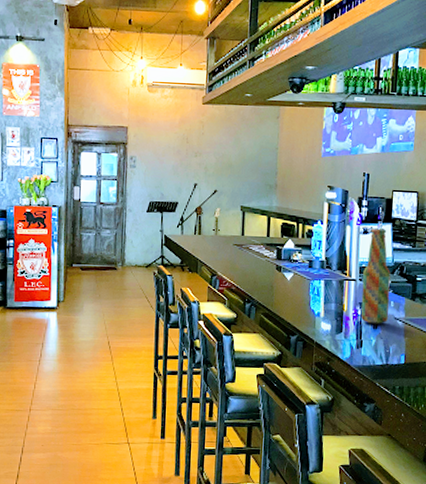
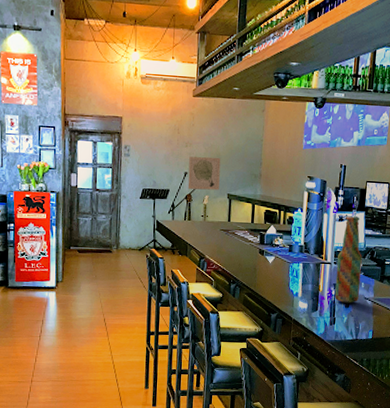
wall art: none [197,167,233,202] -> present [187,156,221,191]

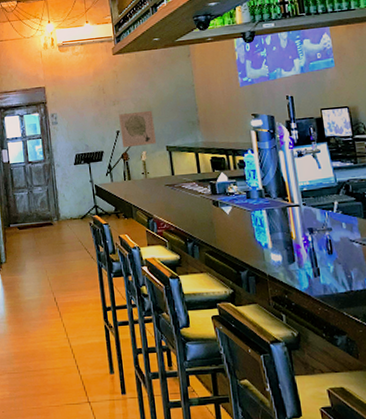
beer bottle: present [334,216,362,303] -> none [305,149,343,249]

